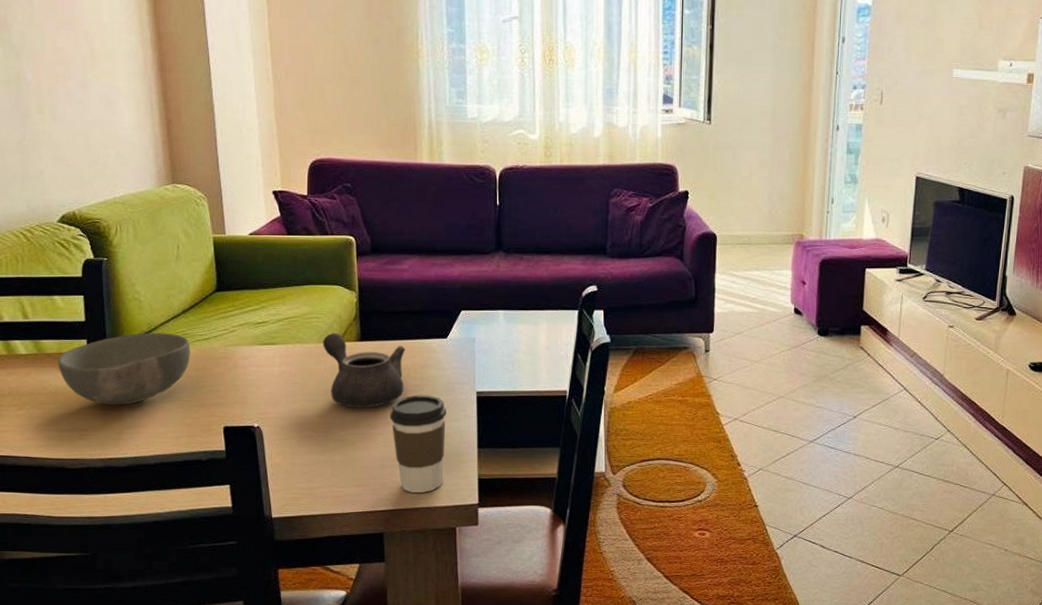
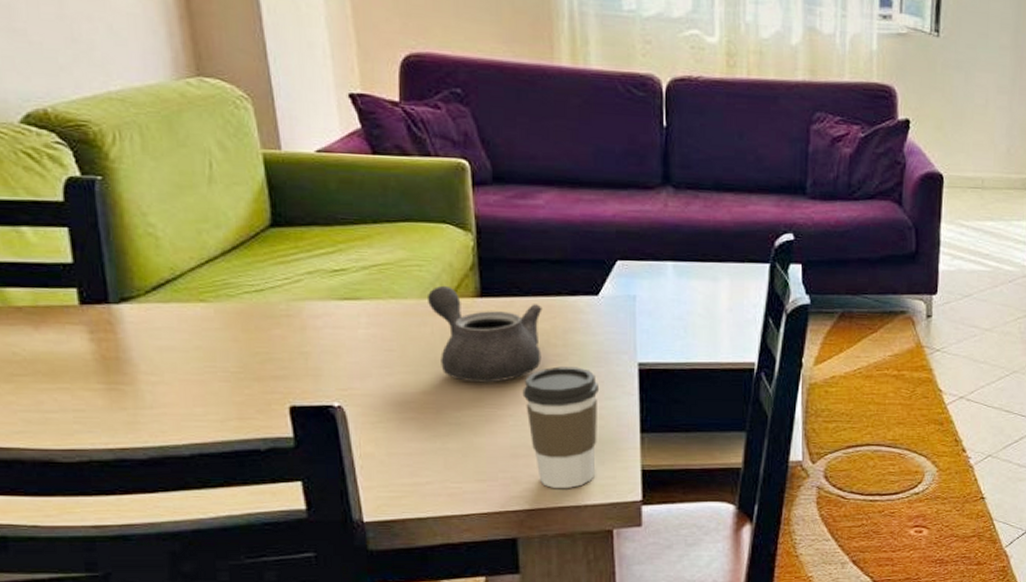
bowl: present [58,332,191,405] -> none [33,280,237,377]

